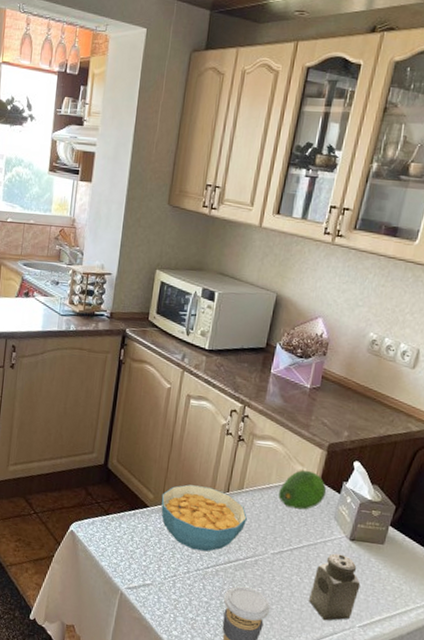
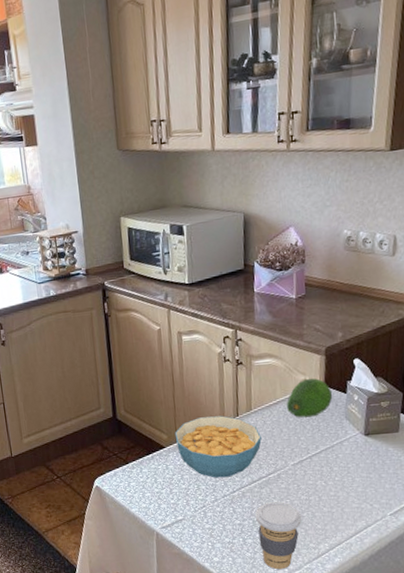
salt shaker: present [309,553,361,621] -> none [337,451,384,517]

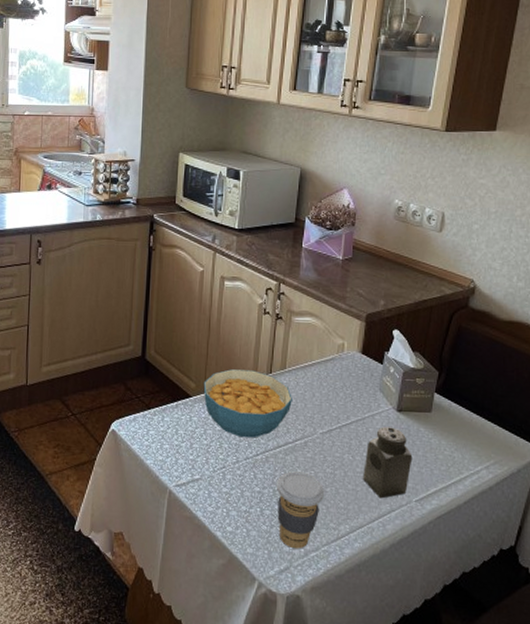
fruit: present [287,378,333,418] -> none [322,343,369,384]
salt shaker: none [337,451,384,517] -> present [363,427,413,499]

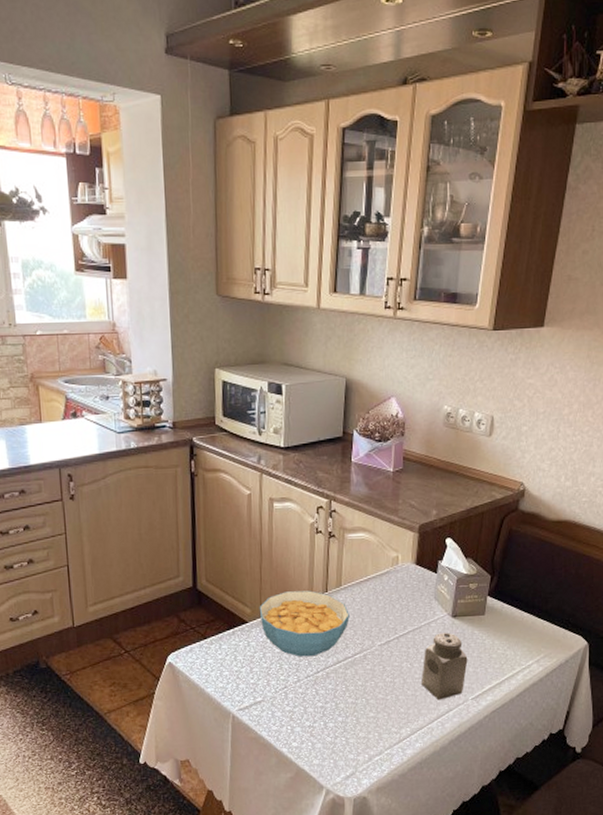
coffee cup: present [277,470,325,549] -> none [339,683,386,756]

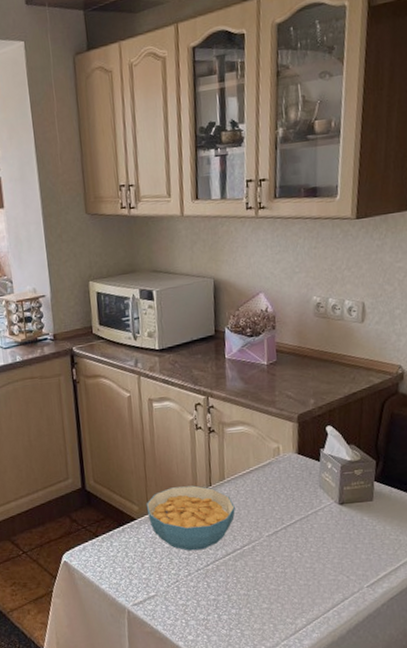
salt shaker: present [421,633,468,700] -> none [313,520,360,589]

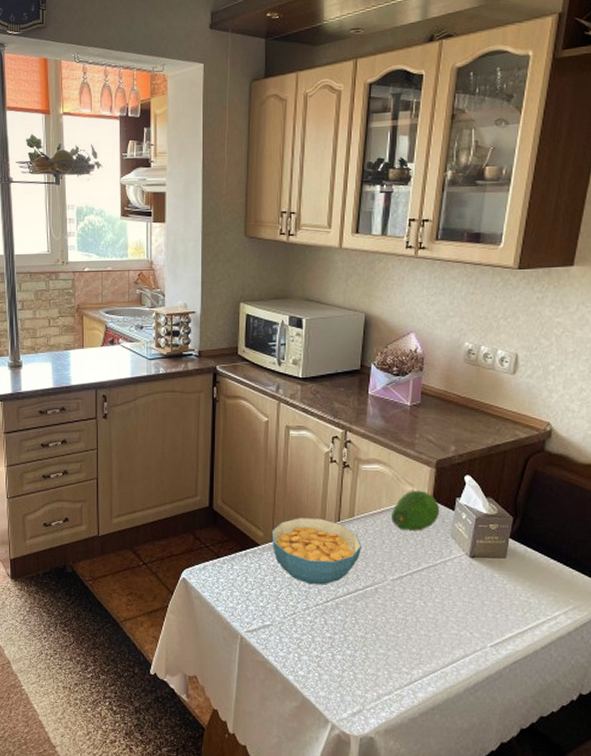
fruit: none [260,446,307,487] -> present [392,490,440,531]

